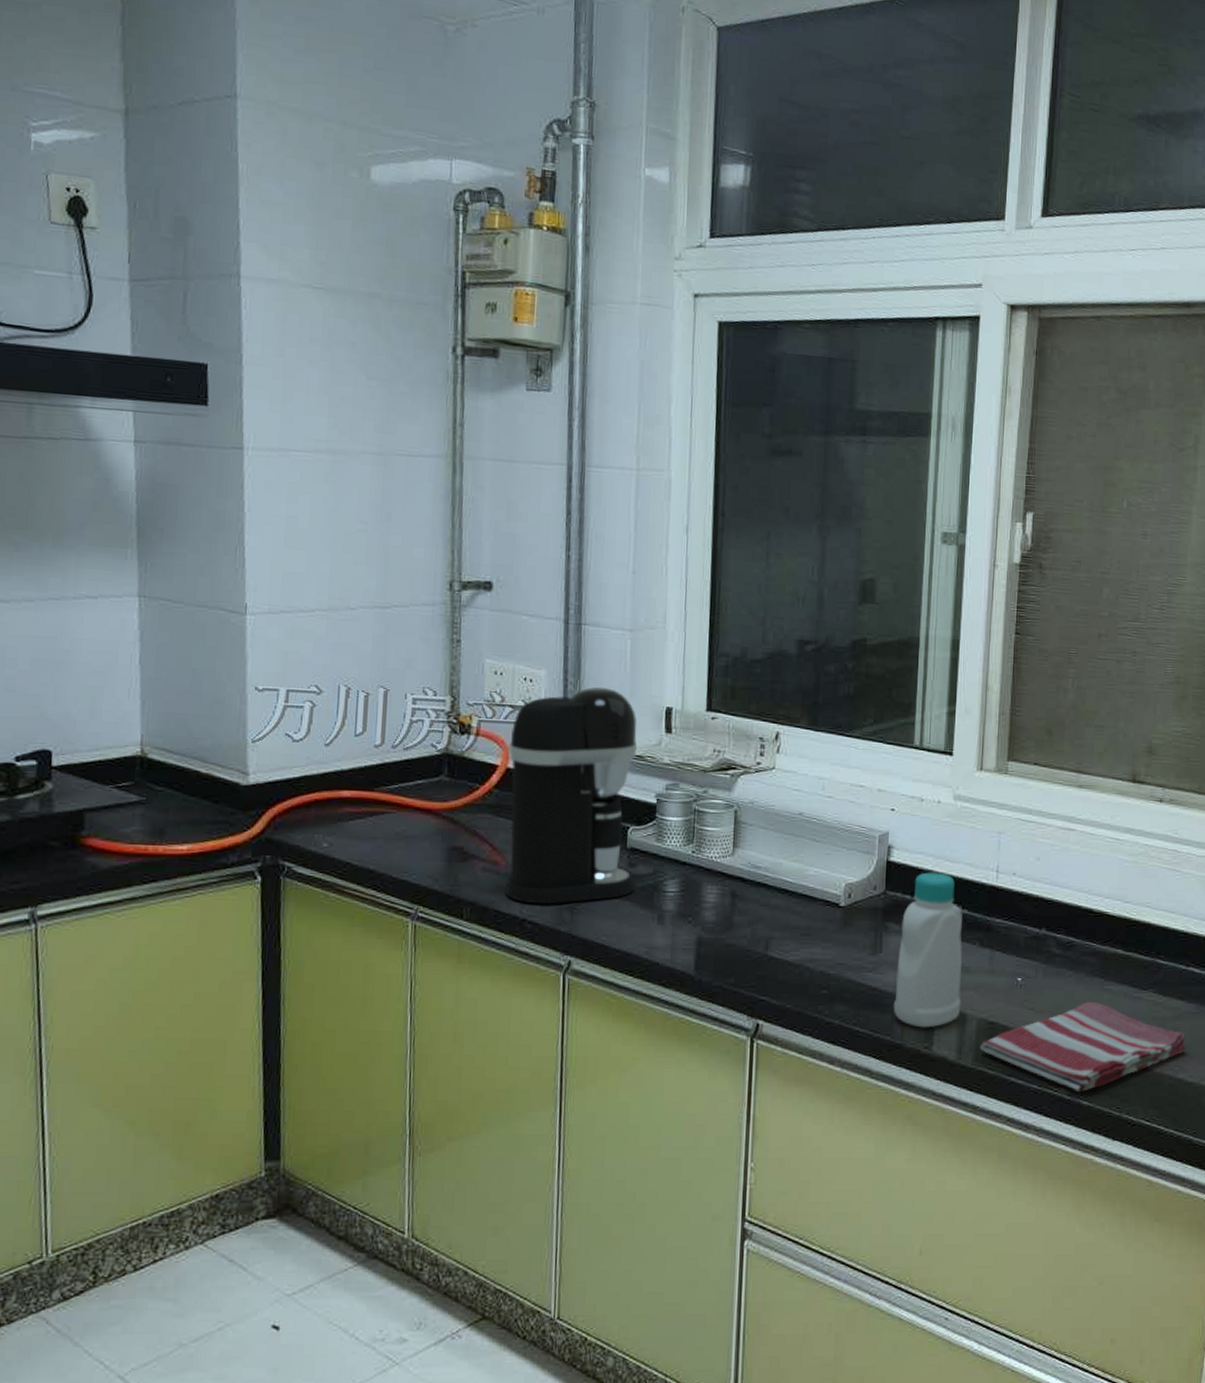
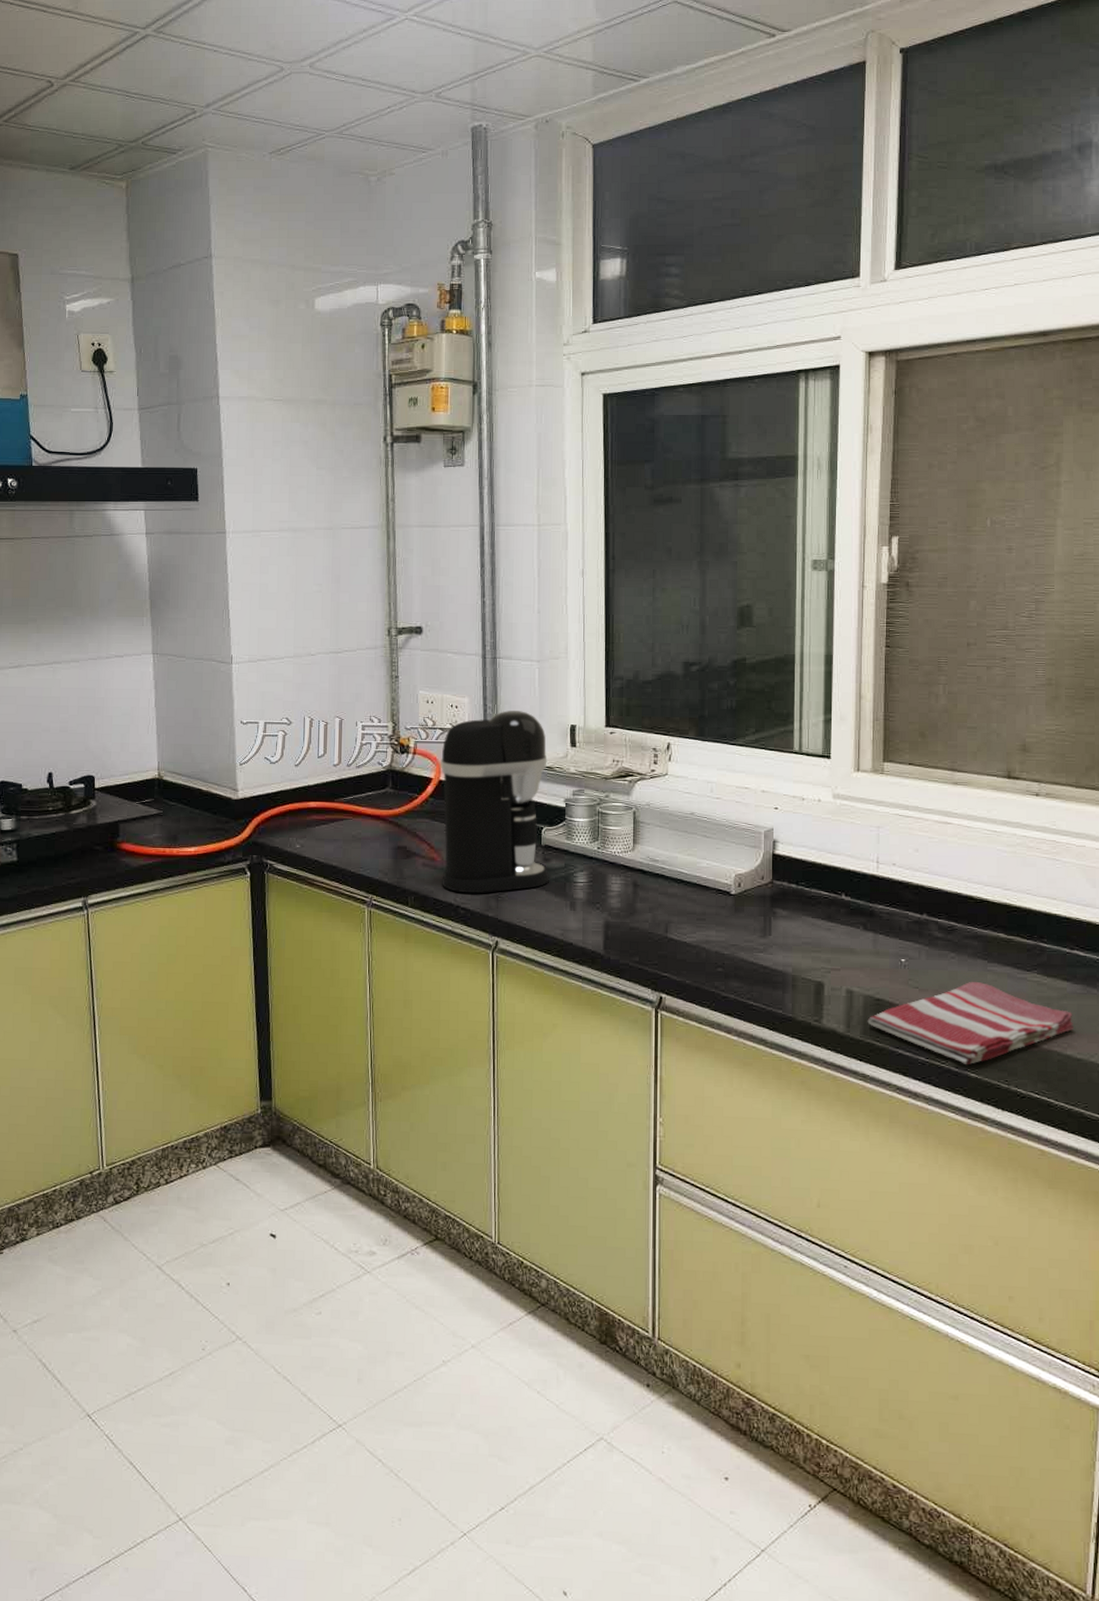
bottle: present [893,872,962,1028] -> none [783,863,848,1003]

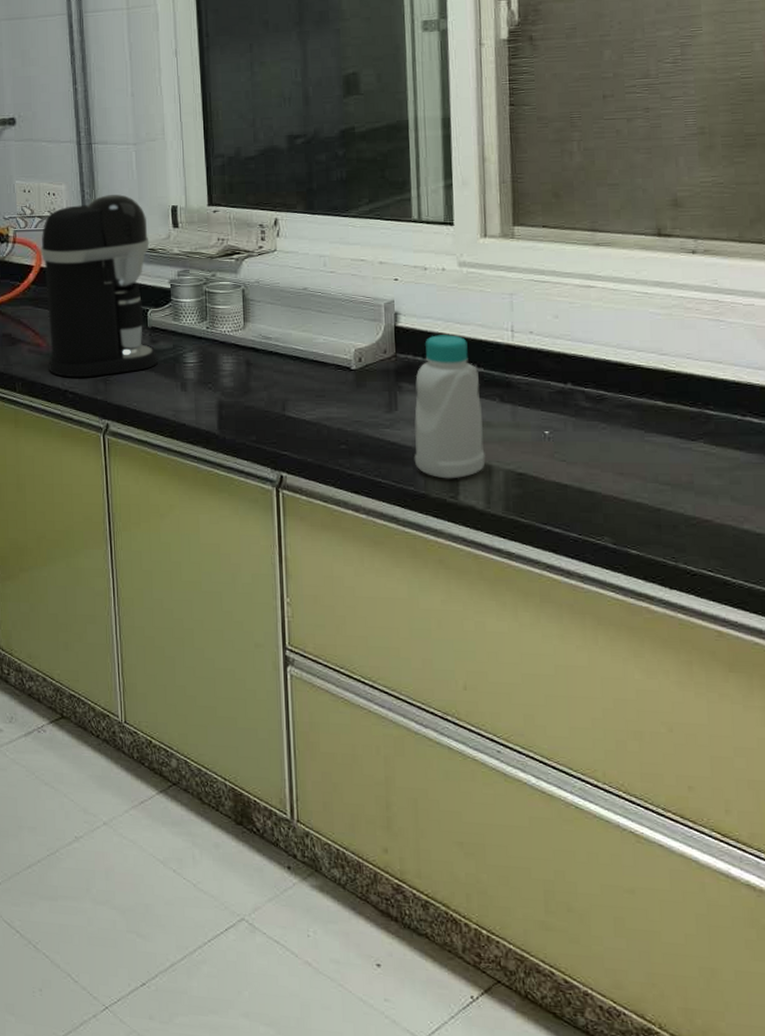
bottle: none [783,863,848,1003] -> present [414,335,486,479]
dish towel: present [867,981,1073,1064] -> none [509,452,750,541]

